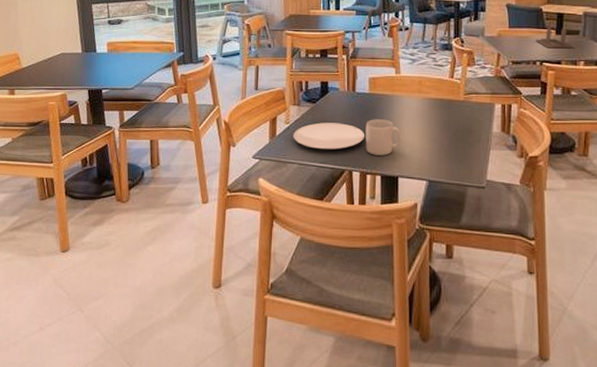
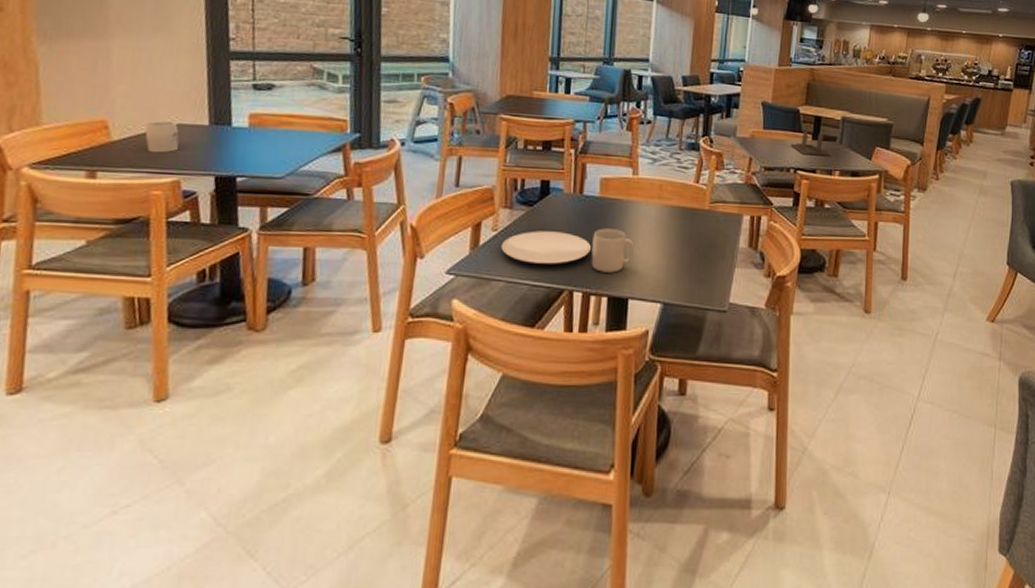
mug: none [42,51,64,75] -> present [144,121,180,154]

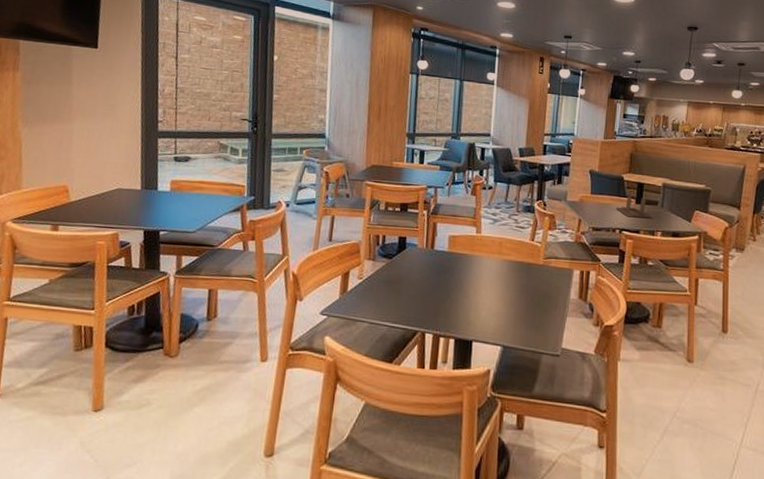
mug: present [144,121,180,154] -> none [94,186,119,212]
plate: present [501,230,591,265] -> none [365,279,440,310]
mug: present [591,228,634,273] -> none [440,279,478,318]

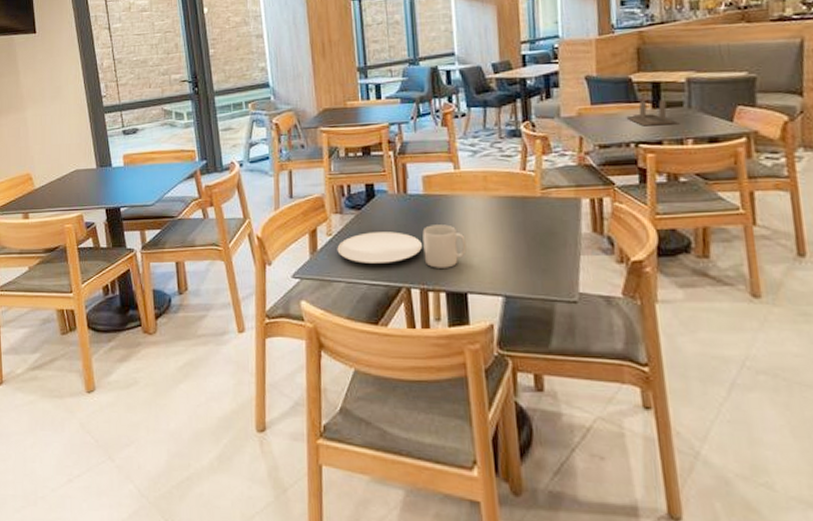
plate: none [365,279,440,310] -> present [337,231,422,265]
mug: none [440,279,478,318] -> present [422,224,467,268]

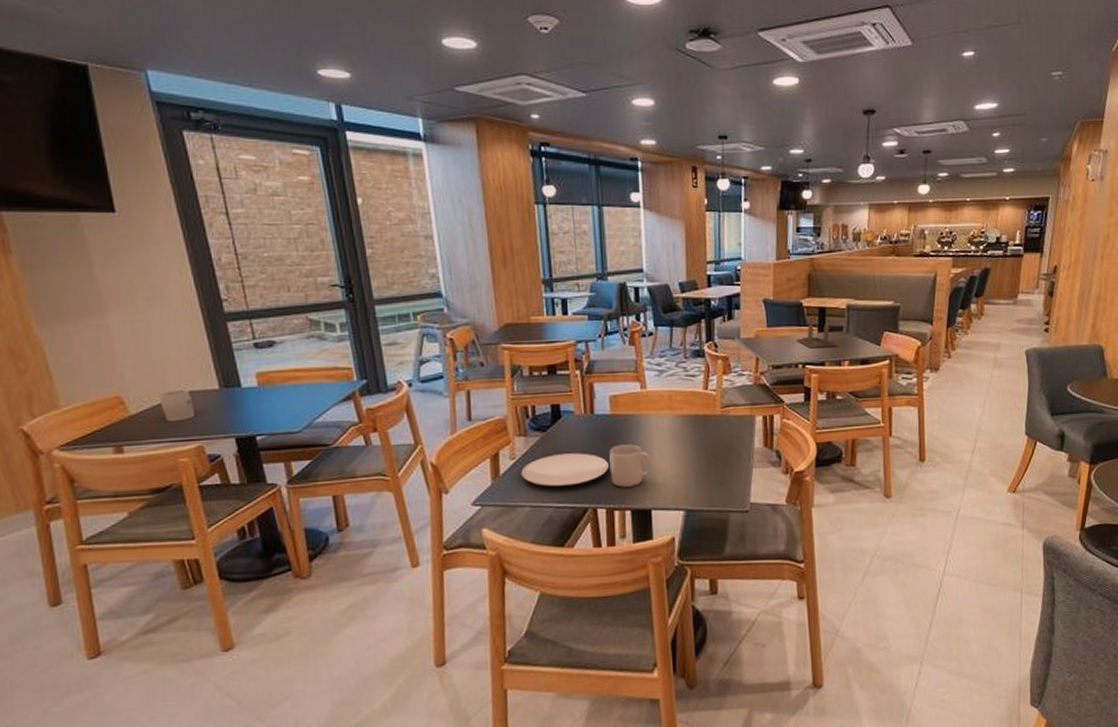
mug: none [55,168,79,195] -> present [159,389,196,422]

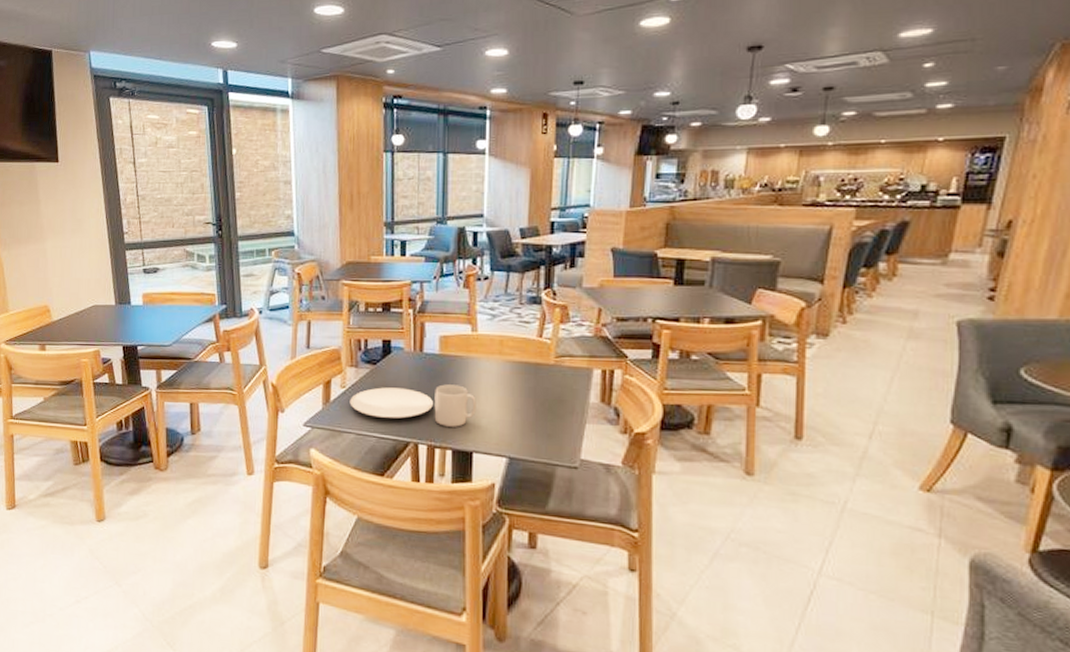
mug: present [159,389,196,422] -> none [73,303,97,329]
napkin holder: present [796,324,839,349] -> none [647,277,699,303]

